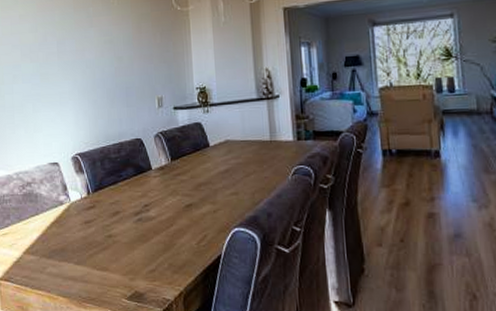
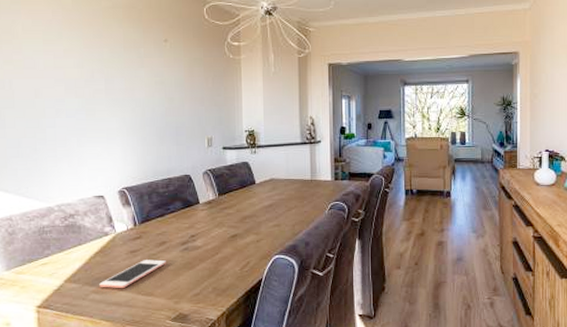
cell phone: none [56,231,120,263] -> present [99,259,166,289]

